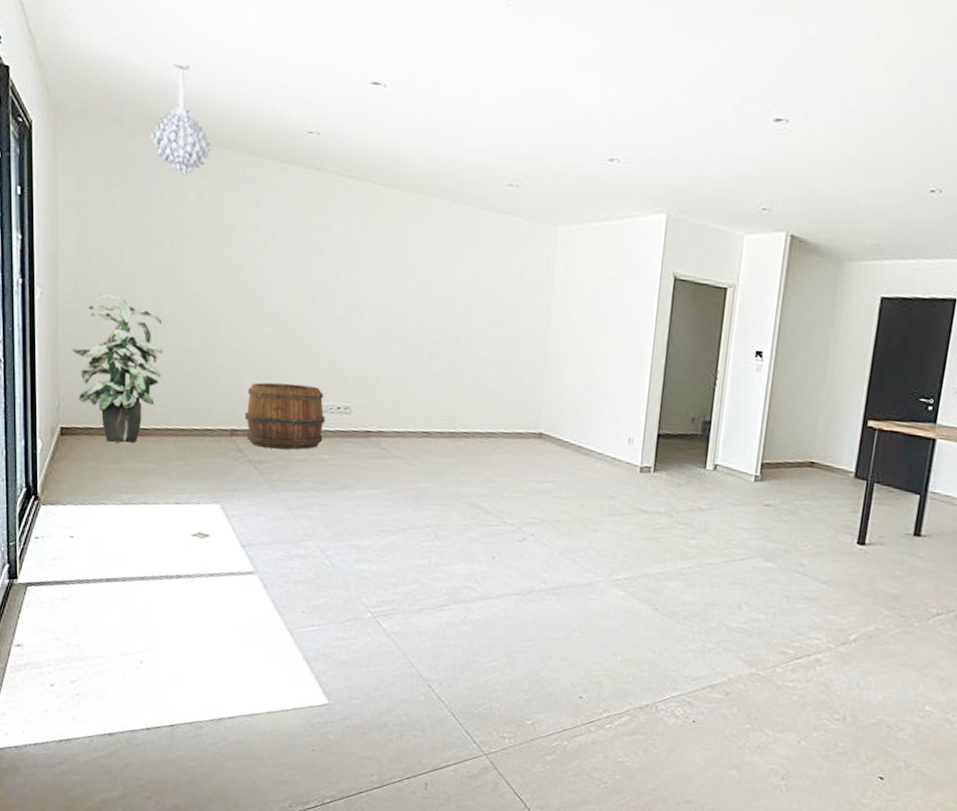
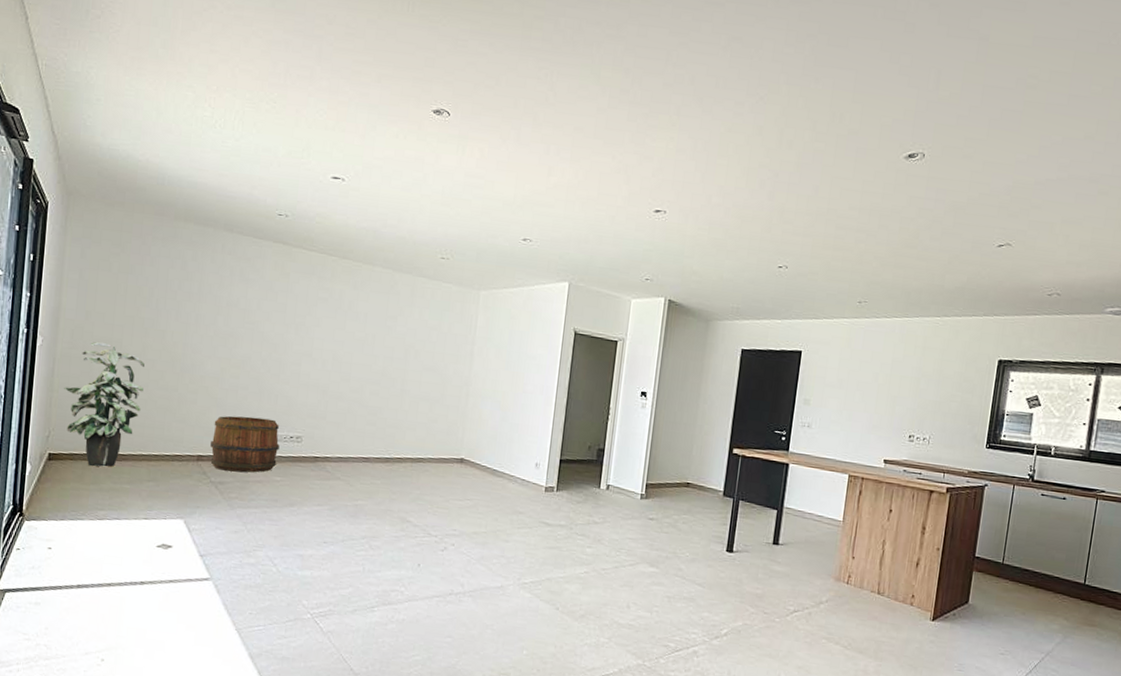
chandelier: present [150,60,211,176] -> none [146,158,197,248]

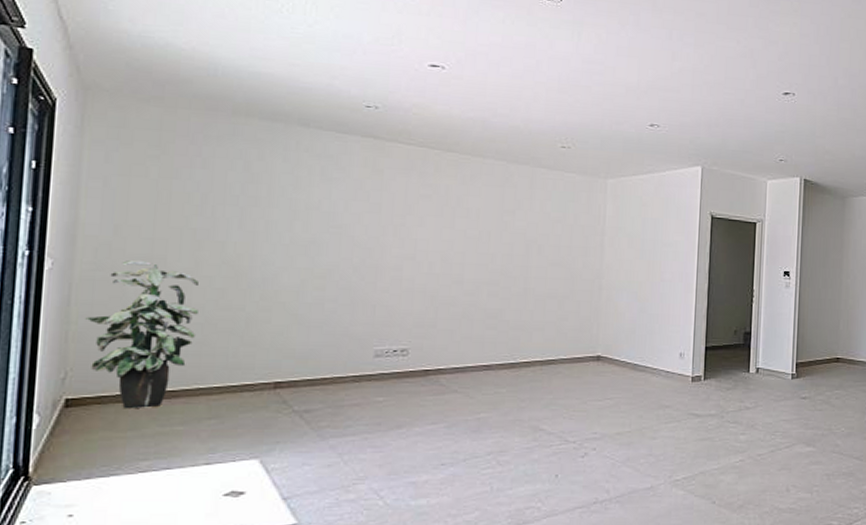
barrel: present [210,416,280,473] -> none [291,332,380,397]

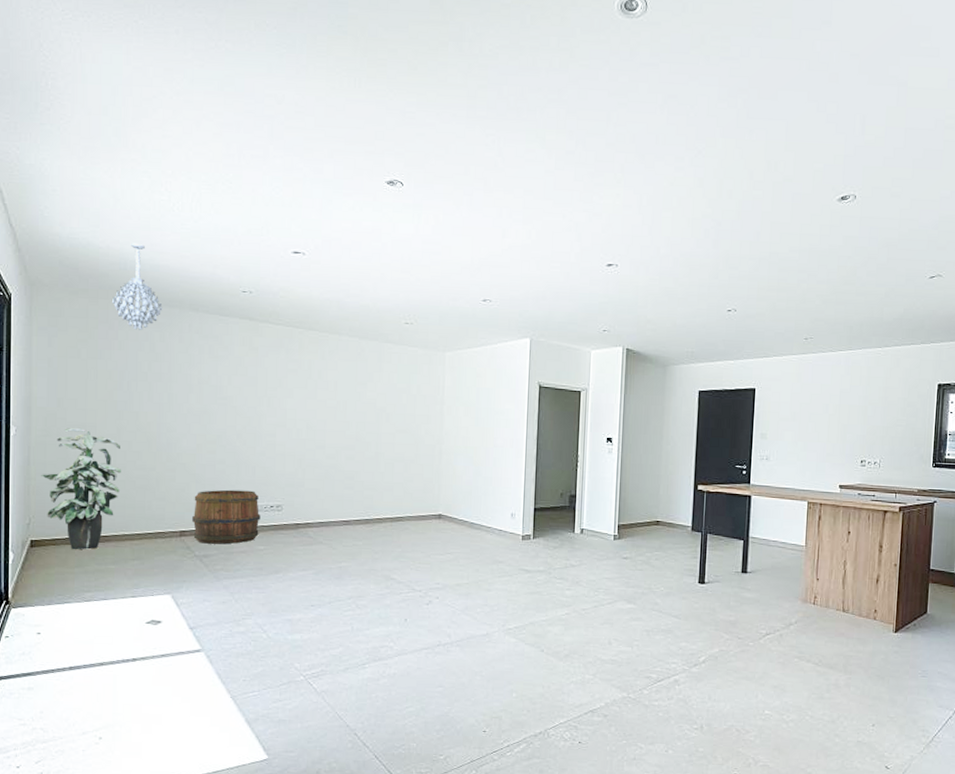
chandelier: none [194,46,263,147] -> present [111,243,163,330]
barrel: none [291,332,380,397] -> present [192,489,261,544]

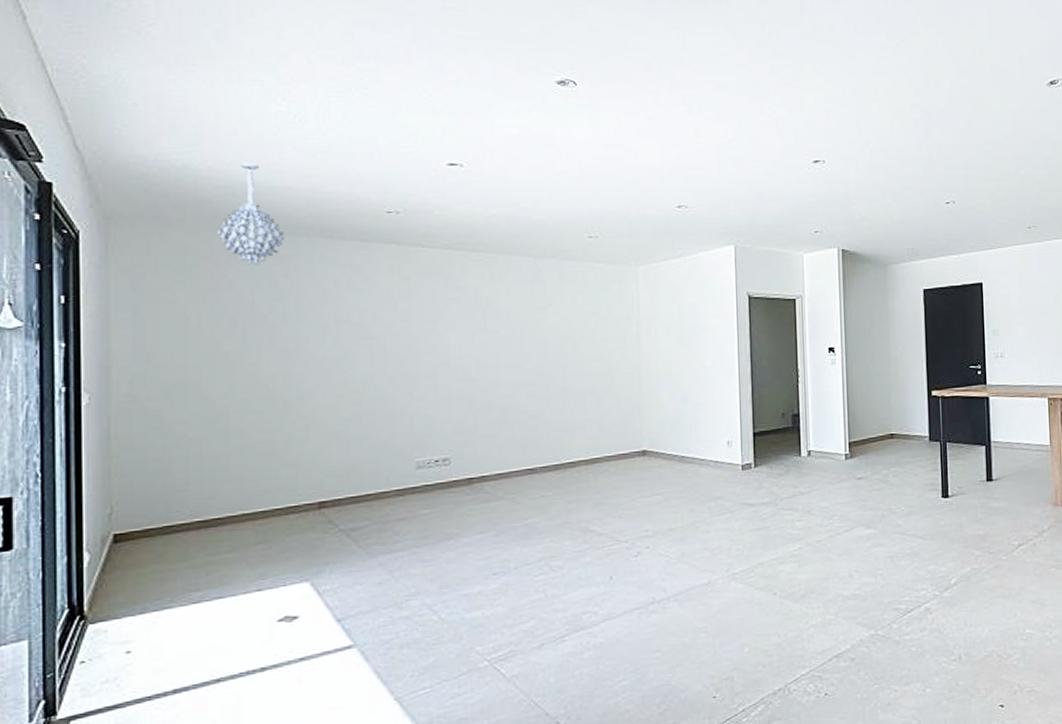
indoor plant: present [41,427,121,550] -> none [126,387,237,541]
barrel: present [192,489,261,544] -> none [334,444,423,515]

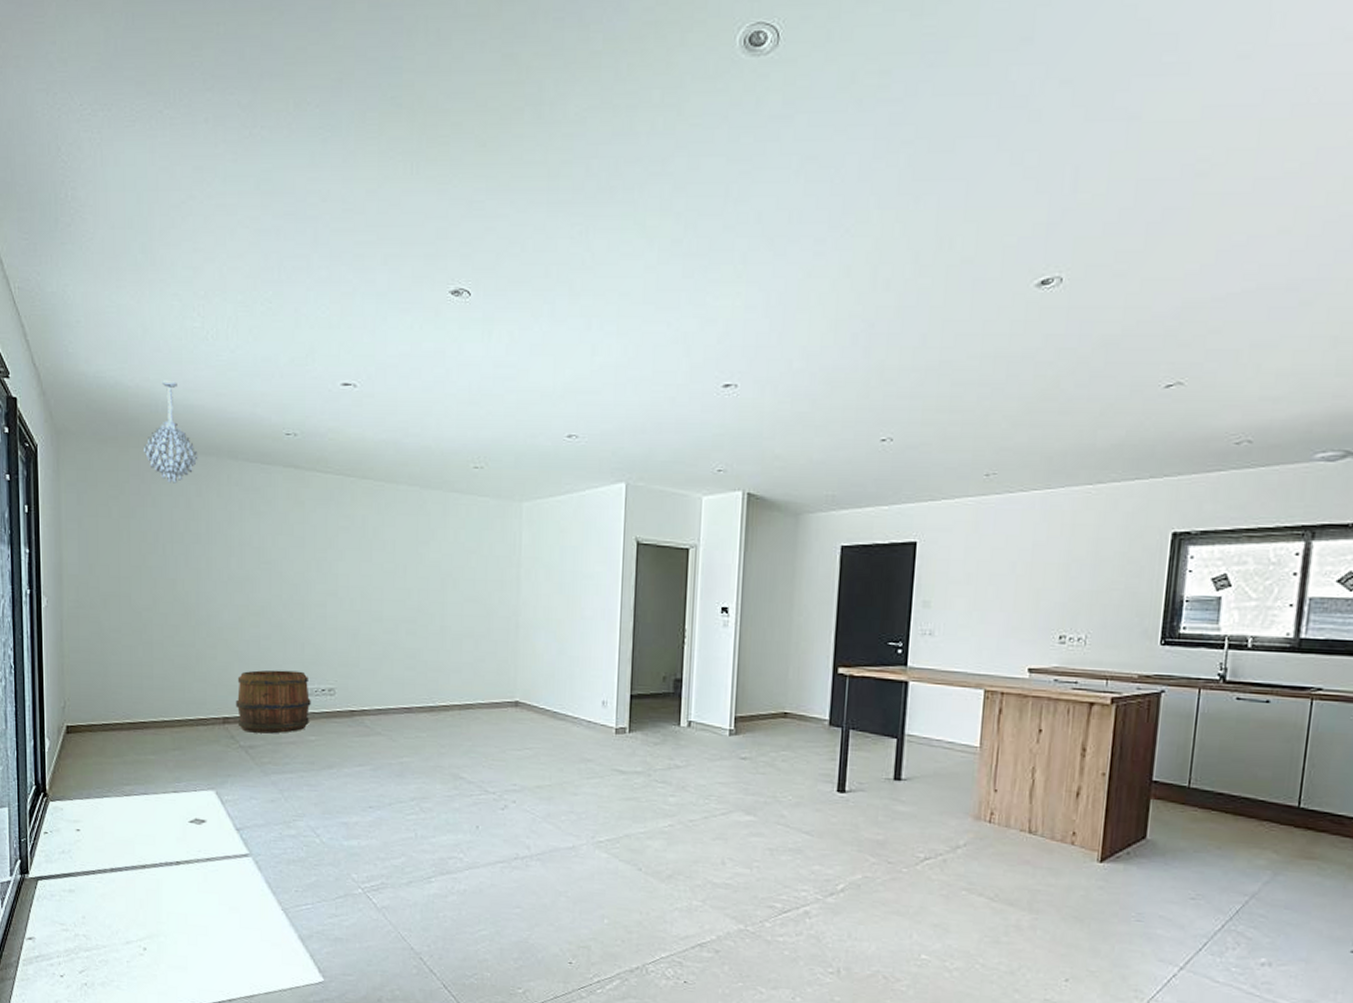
barrel: none [334,444,423,515] -> present [236,670,311,734]

